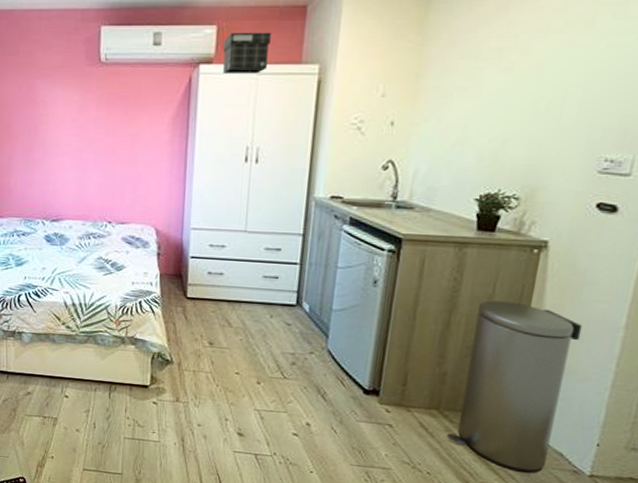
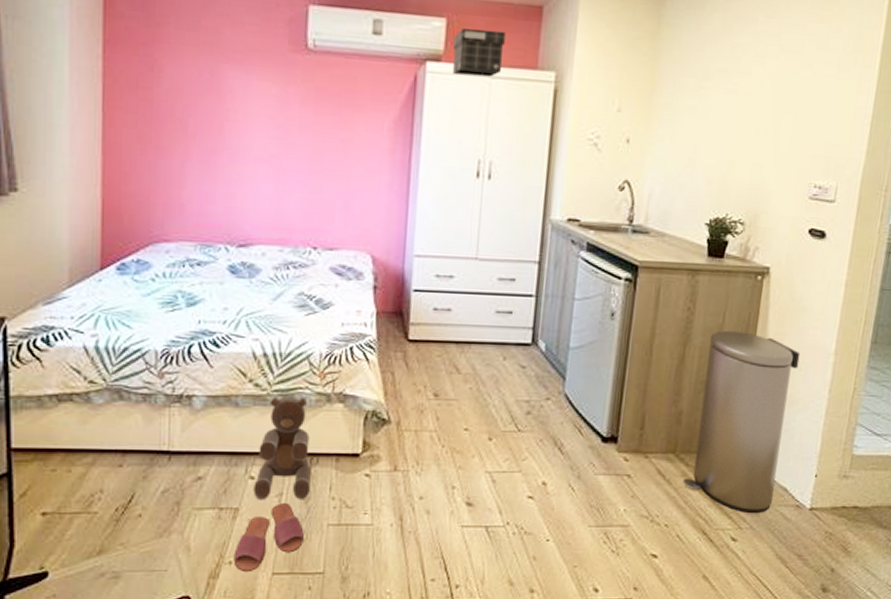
slippers: none [54,418,106,466] -> present [233,503,304,573]
teddy bear: none [68,337,112,416] -> present [253,396,312,500]

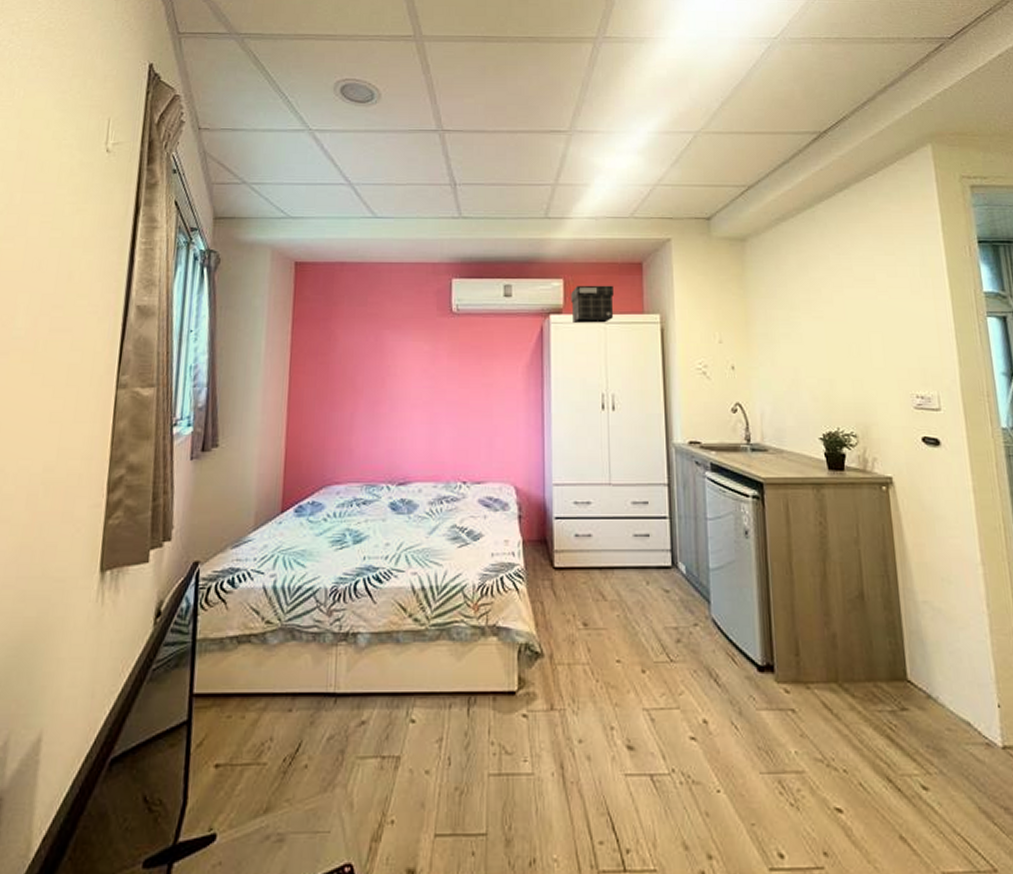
slippers: present [233,503,304,573] -> none [395,750,465,834]
teddy bear: present [253,396,312,500] -> none [414,630,471,747]
pedal bin: present [683,330,801,513] -> none [848,544,957,753]

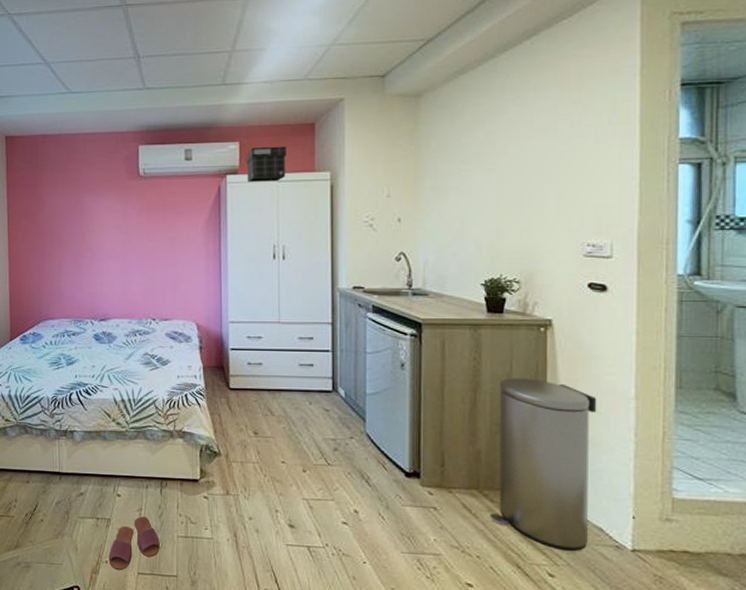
slippers: none [395,750,465,834] -> present [109,517,160,571]
pedal bin: none [848,544,957,753] -> present [490,378,597,551]

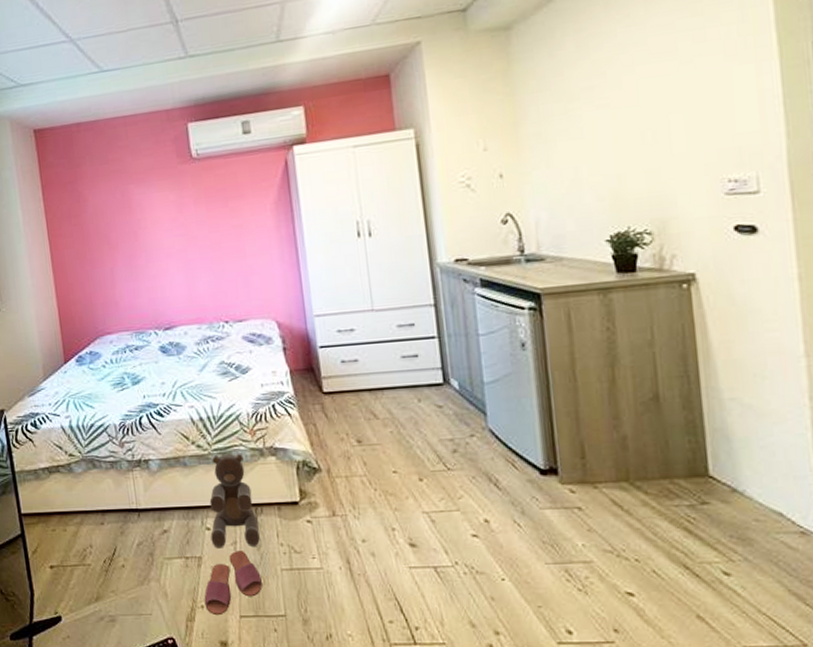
teddy bear: none [120,432,163,514] -> present [209,453,260,549]
storage box: present [246,146,286,182] -> none [313,104,363,151]
pedal bin: present [490,378,597,551] -> none [641,345,766,543]

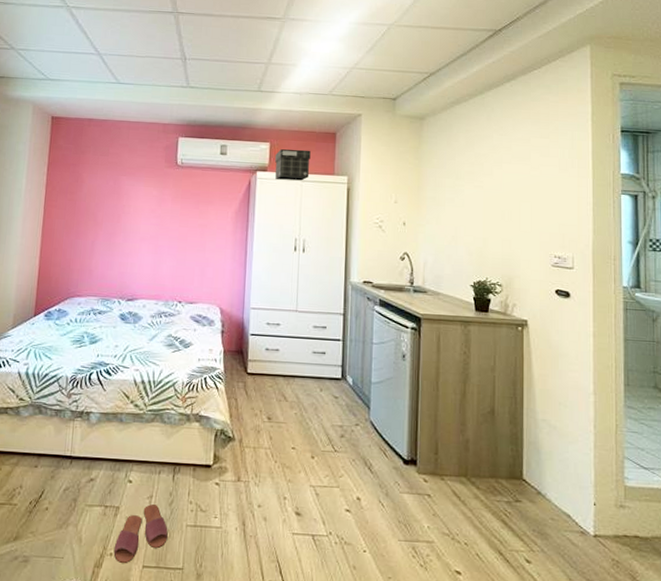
teddy bear: present [209,453,260,549] -> none [130,415,175,502]
storage box: none [313,104,363,151] -> present [275,149,311,181]

